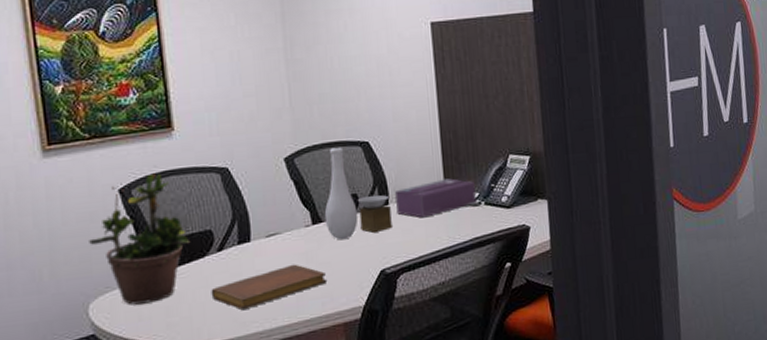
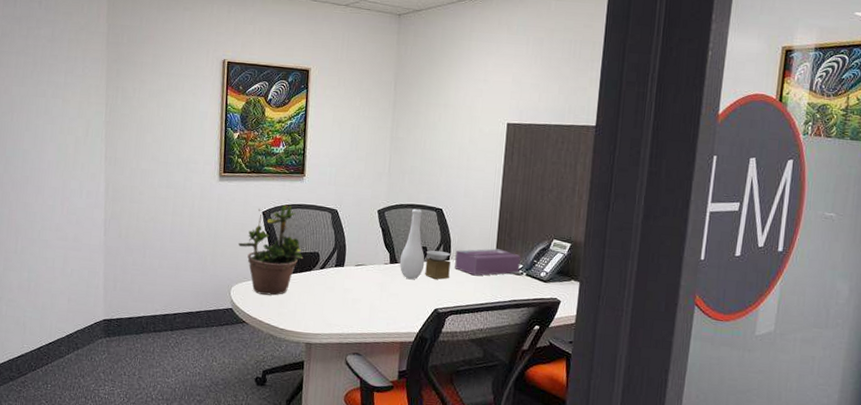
notebook: present [211,264,328,310] -> none [311,289,394,315]

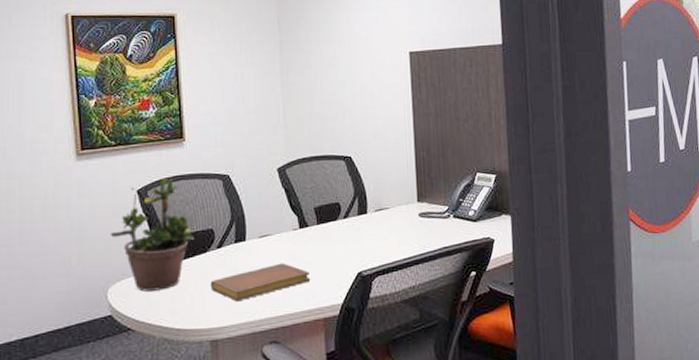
notebook: none [311,289,394,315] -> present [210,263,311,301]
vase: present [399,208,451,280] -> none [310,160,369,243]
tissue box: present [455,248,521,276] -> none [373,192,446,227]

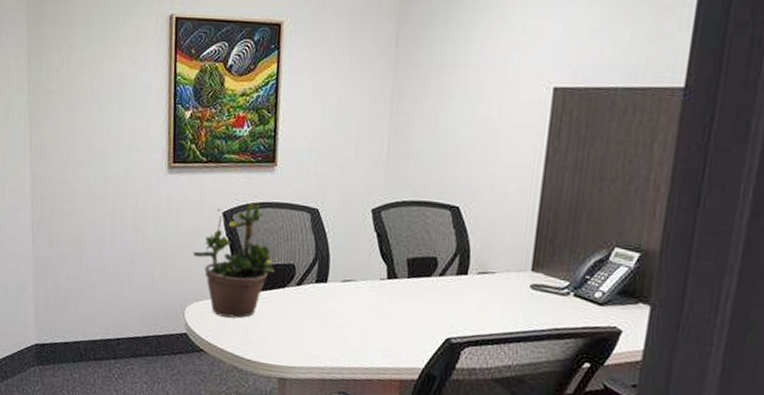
notebook: present [210,263,311,301] -> none [285,312,392,344]

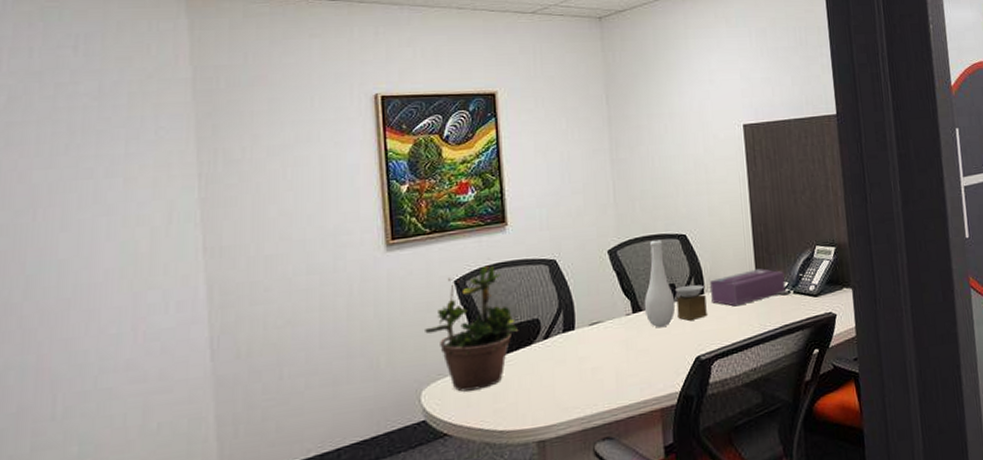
vase: none [400,206,469,300] -> present [644,239,707,327]
tissue box: none [474,259,567,296] -> present [710,268,786,307]

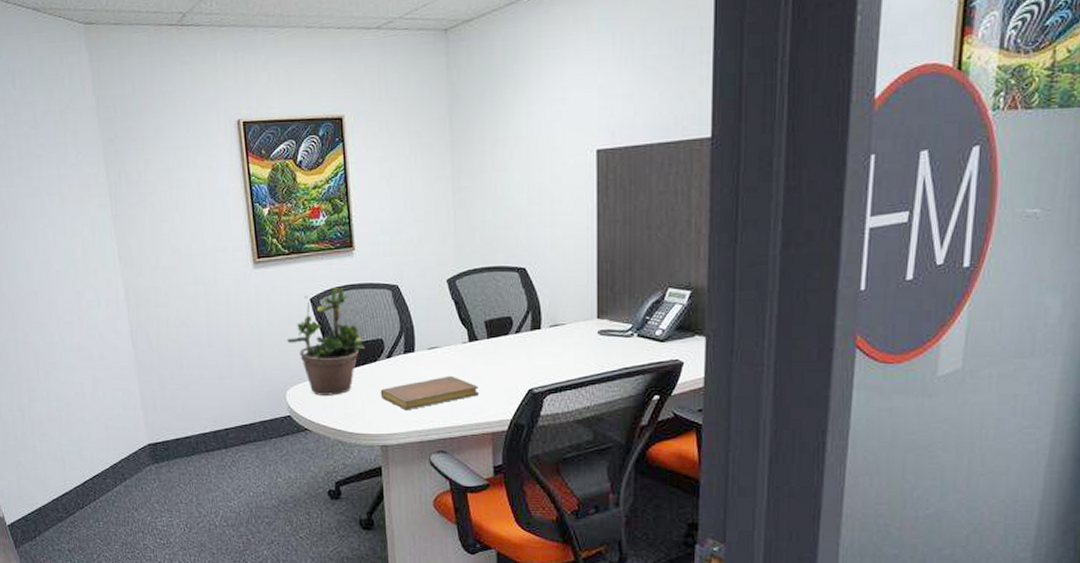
notebook: none [536,351,646,396] -> present [380,375,480,409]
vase: present [644,239,707,327] -> none [480,272,543,357]
tissue box: present [710,268,786,307] -> none [548,308,629,344]

